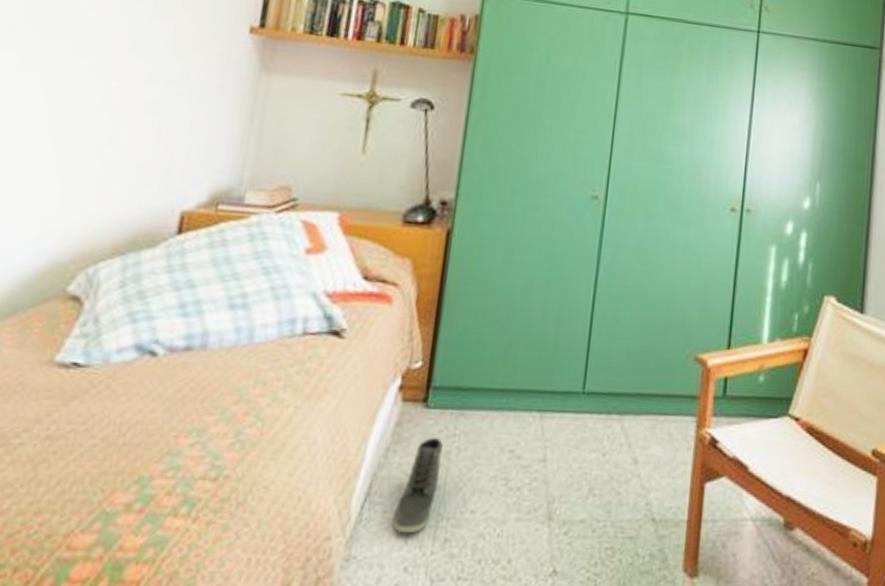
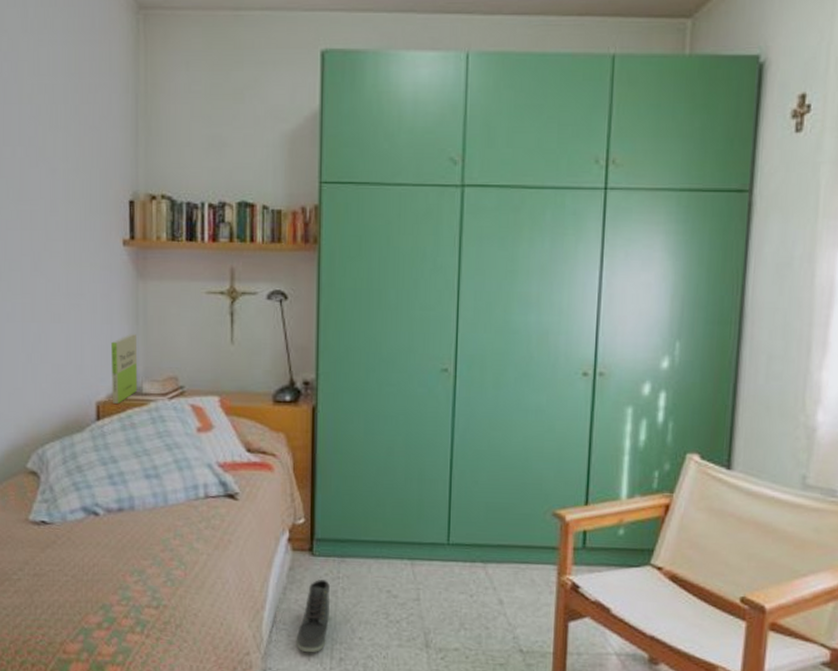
book: none [202,132,248,215] -> present [110,333,138,404]

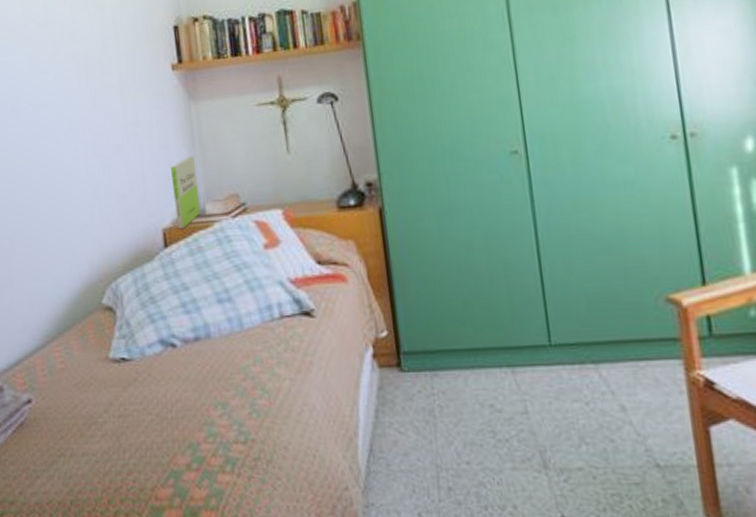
sneaker: present [296,580,331,653] -> none [396,398,431,484]

